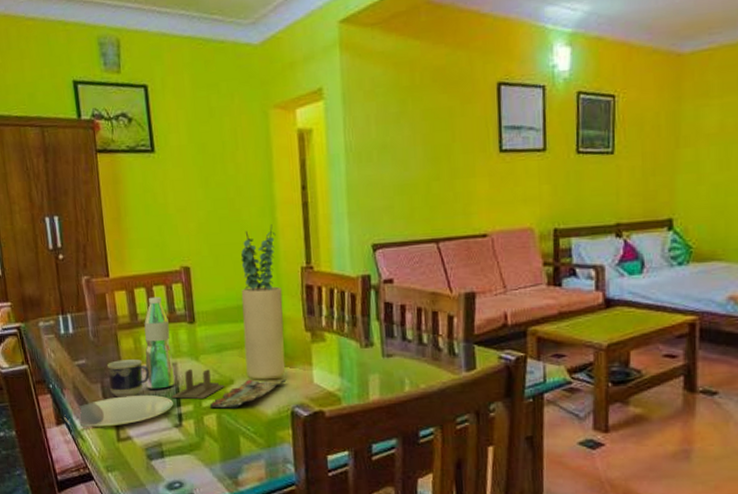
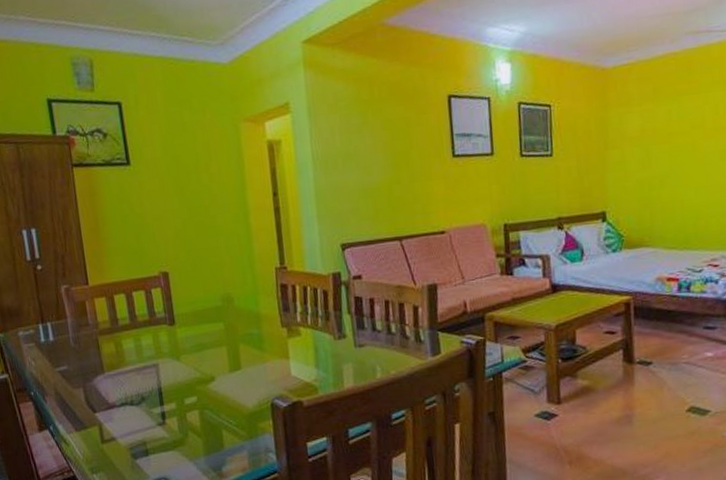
plate: present [63,394,173,427] -> none [46,396,156,432]
cup: present [106,359,150,397] -> none [88,362,132,401]
water bottle: present [144,296,175,389] -> none [124,301,157,390]
napkin holder: present [171,368,225,399] -> none [154,368,207,399]
magazine: present [209,379,287,409] -> none [192,373,266,406]
vase: present [241,224,286,380] -> none [217,229,264,376]

